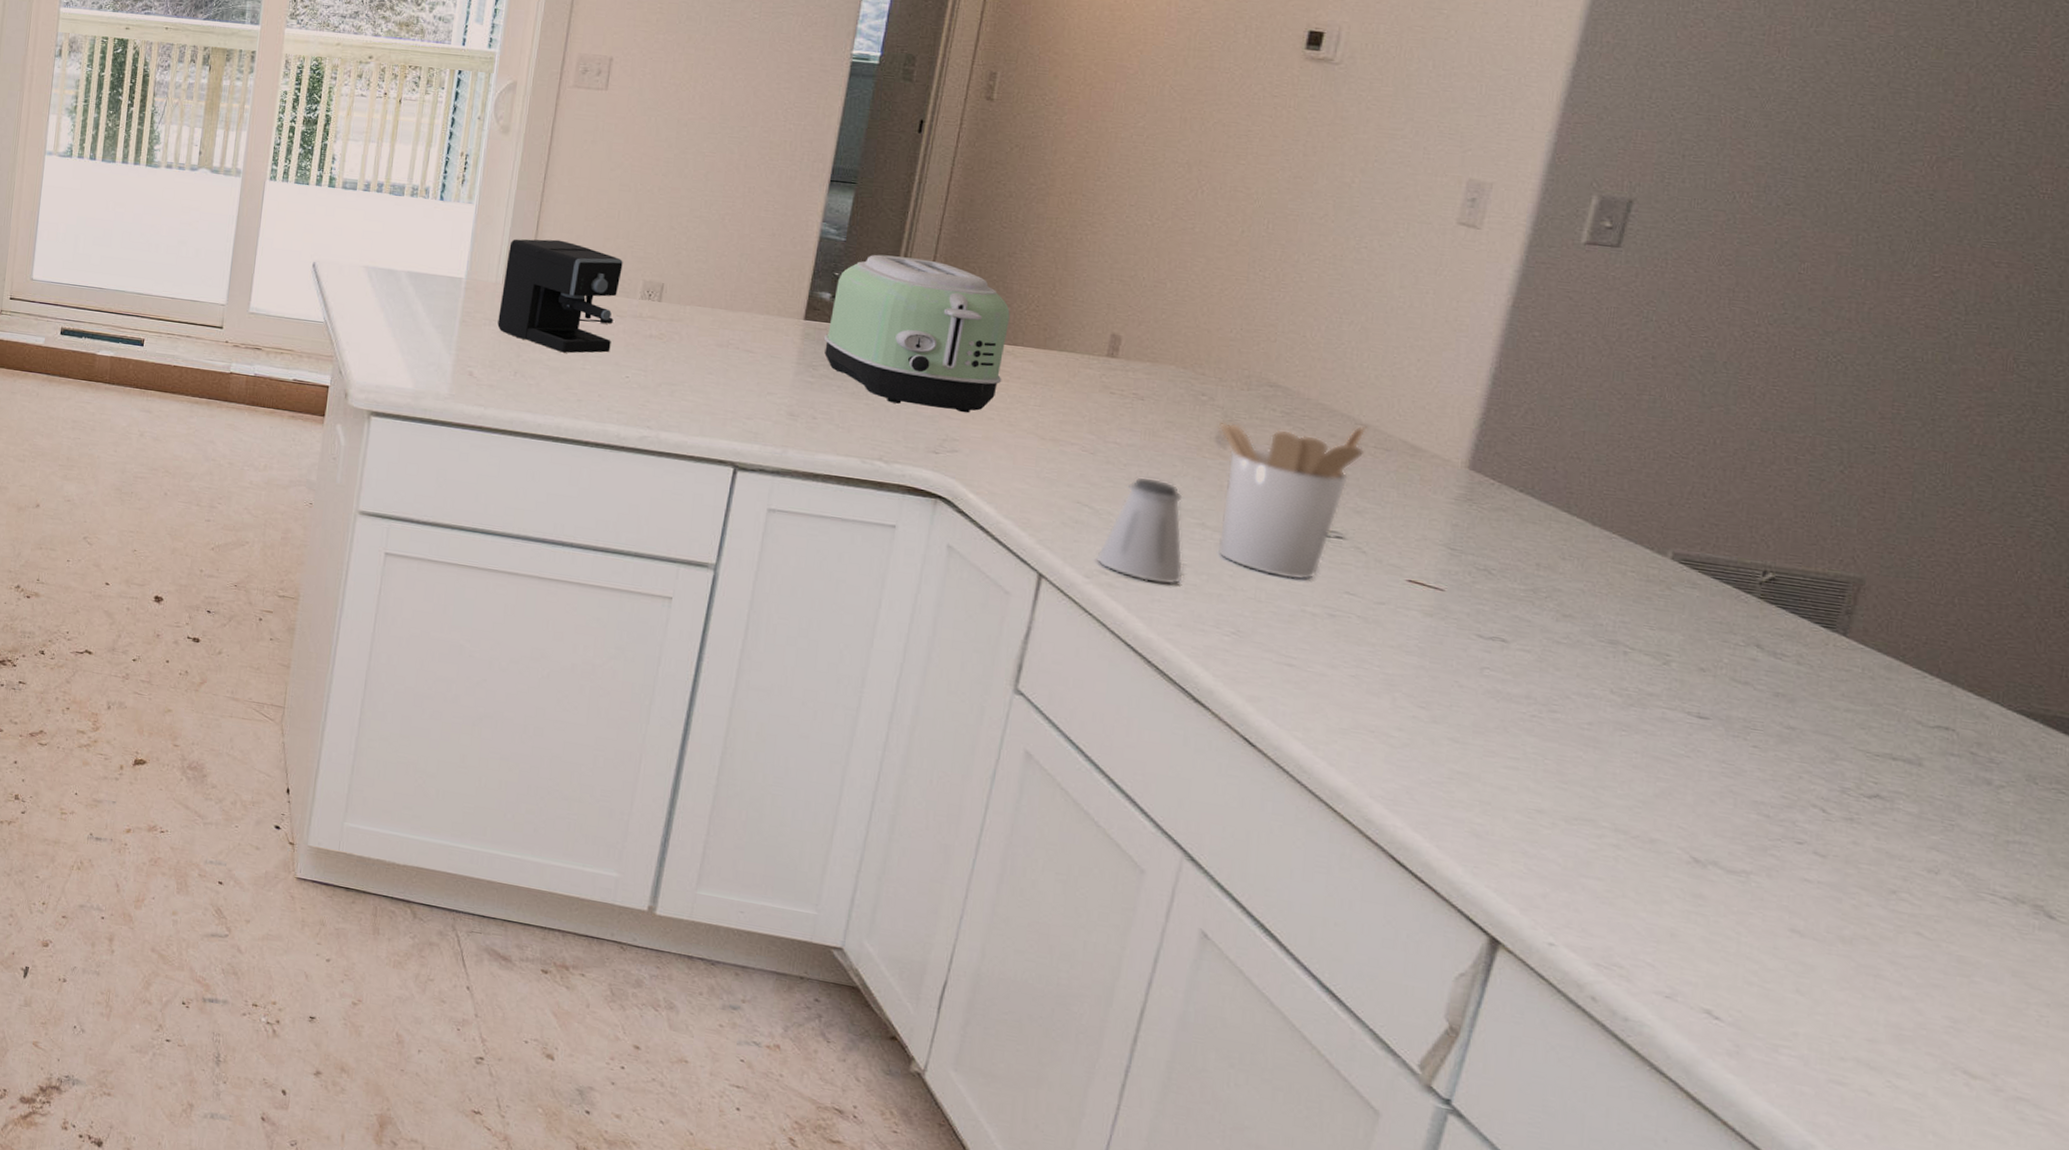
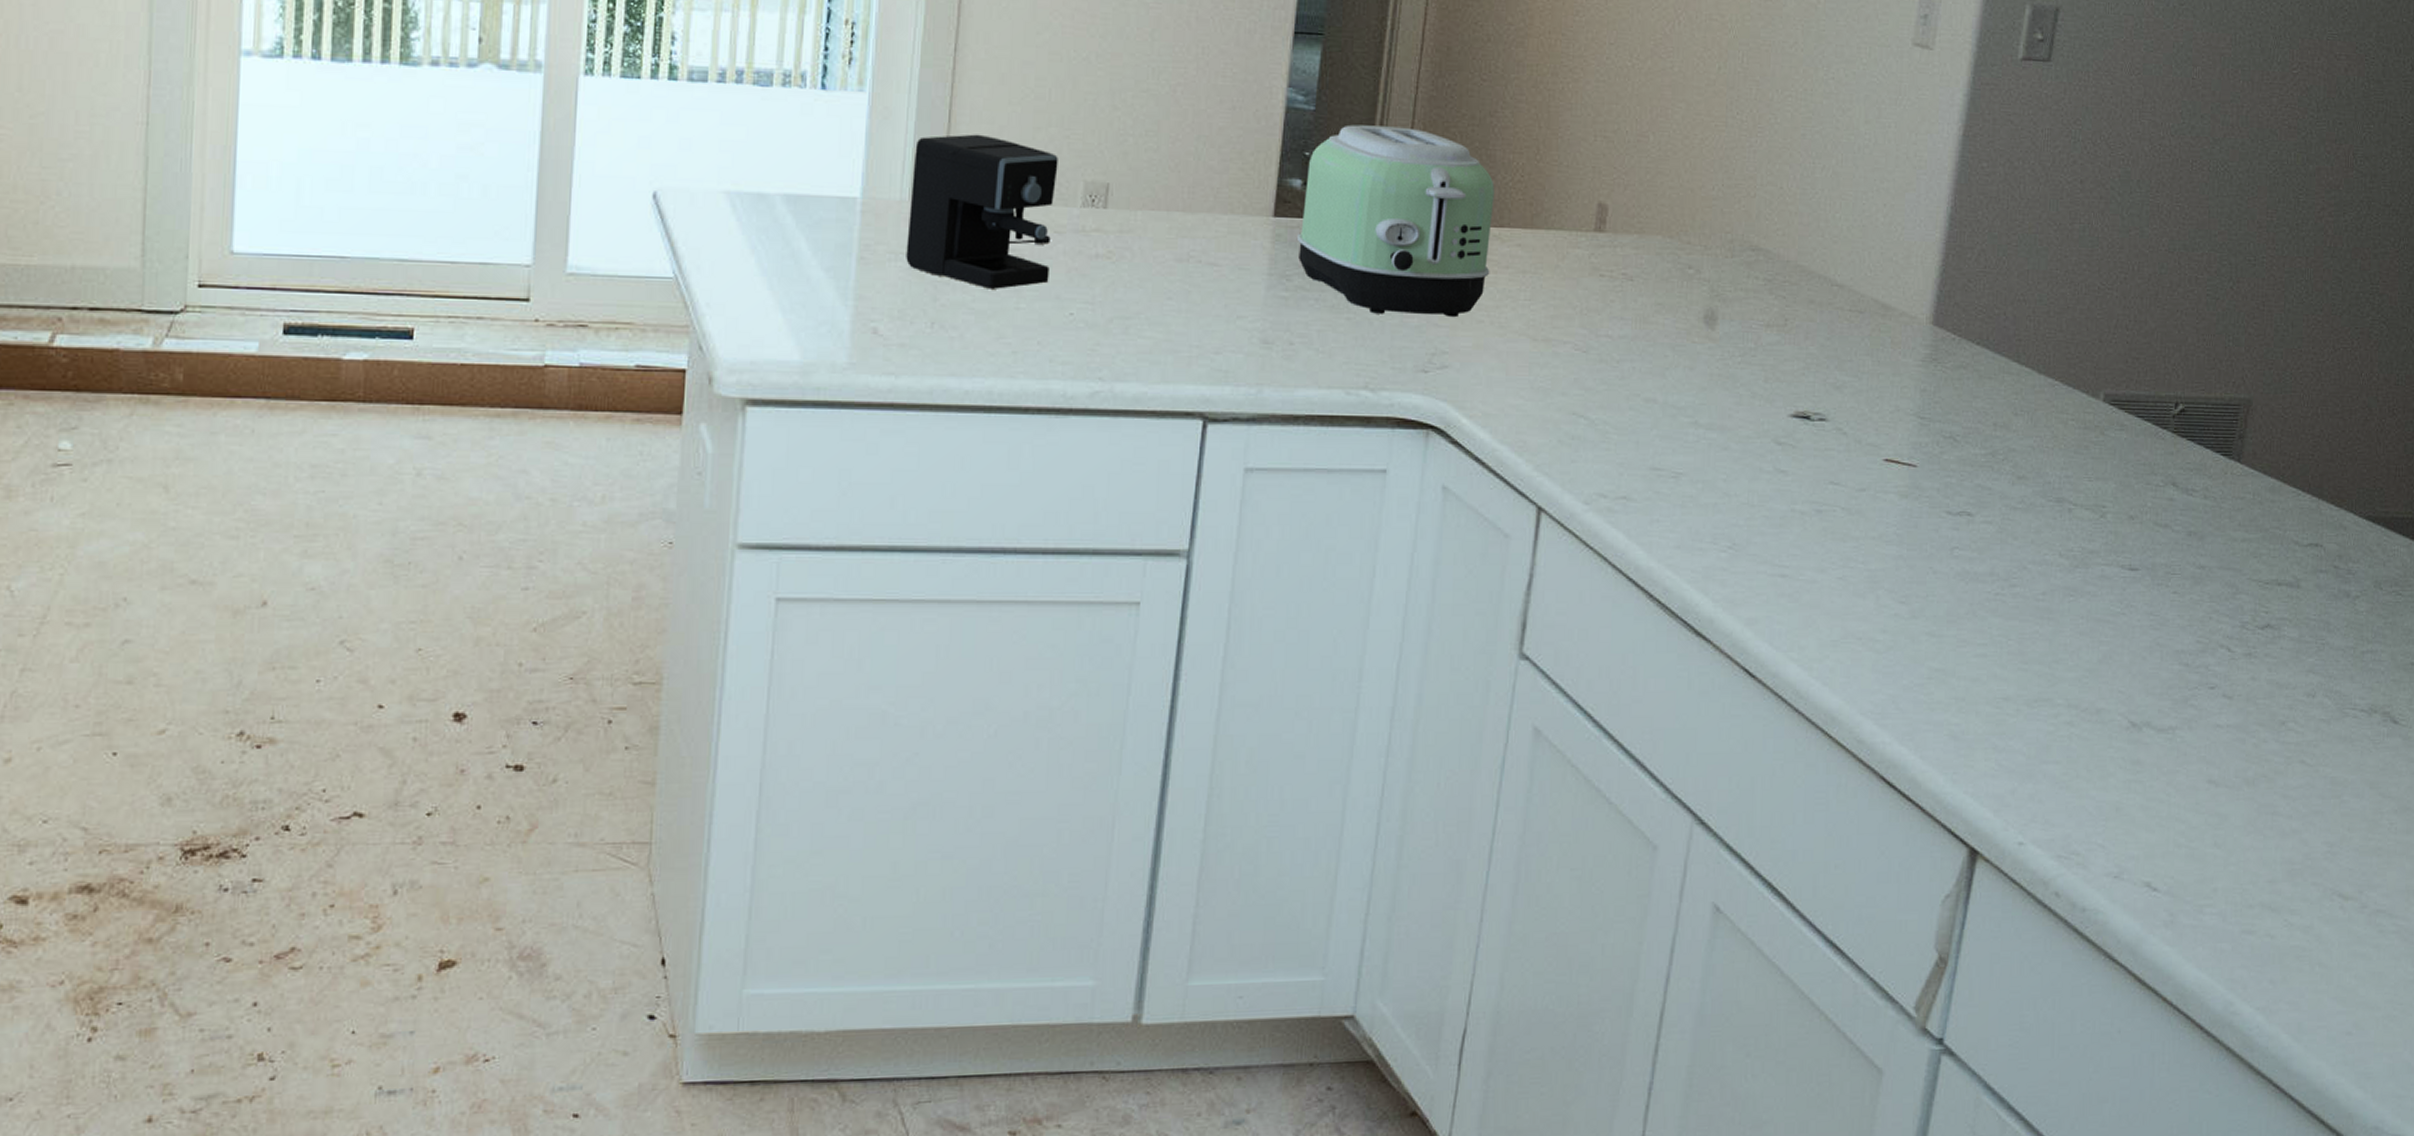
saltshaker: present [1096,476,1184,585] -> none [1595,373,1680,501]
utensil holder: present [1217,422,1367,580] -> none [1705,287,1842,475]

